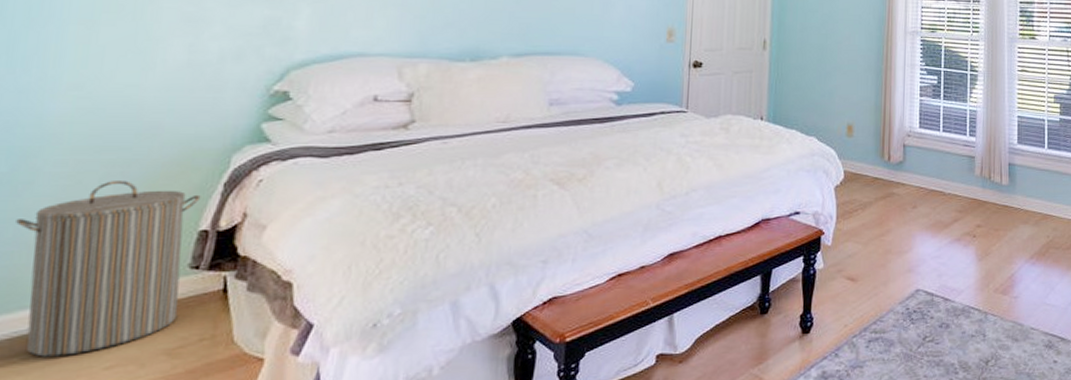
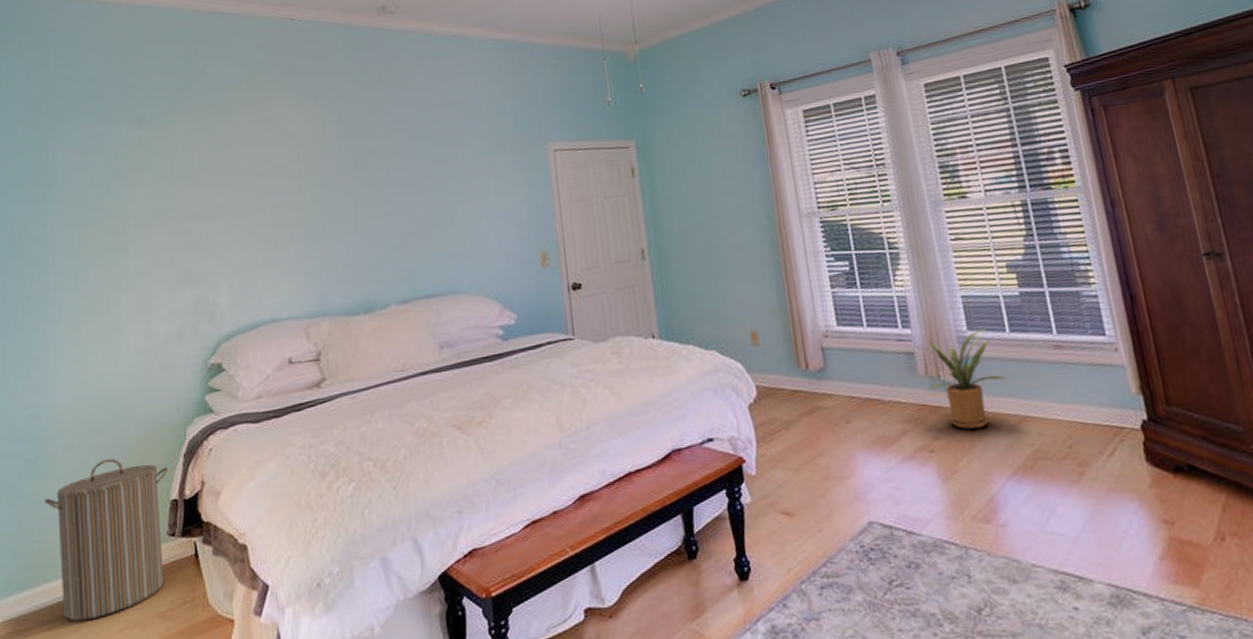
house plant: none [973,143,1040,221] -> present [910,327,1009,429]

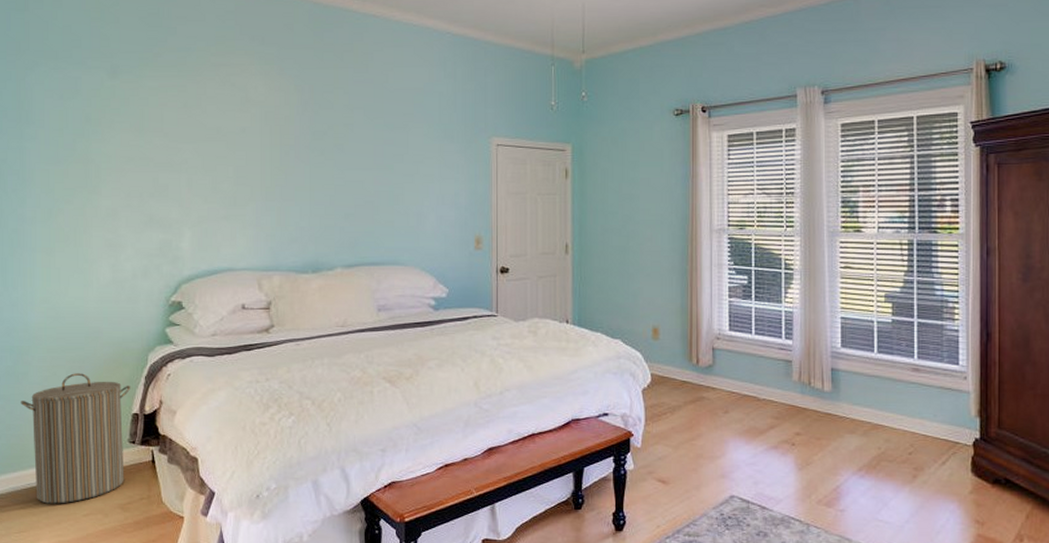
house plant: present [910,327,1009,429] -> none [789,346,869,429]

